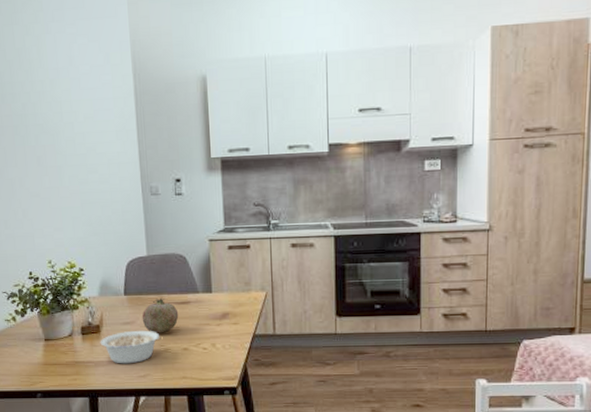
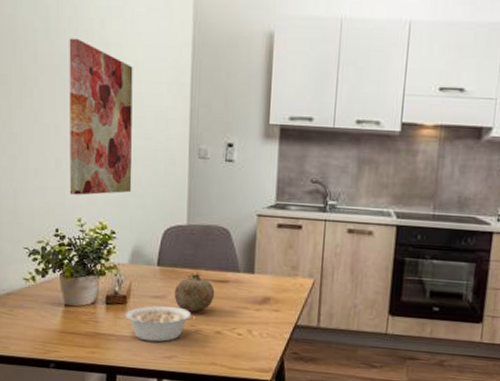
wall art: none [23,100,94,240] -> present [69,38,133,195]

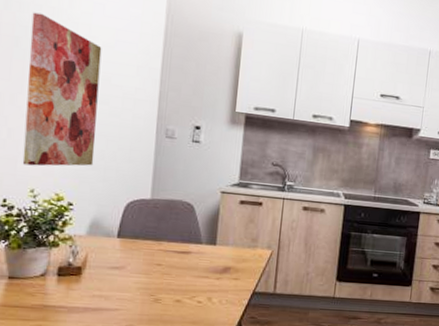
legume: present [125,305,193,342] -> none [78,276,153,313]
fruit: present [174,273,215,312] -> none [133,244,177,282]

